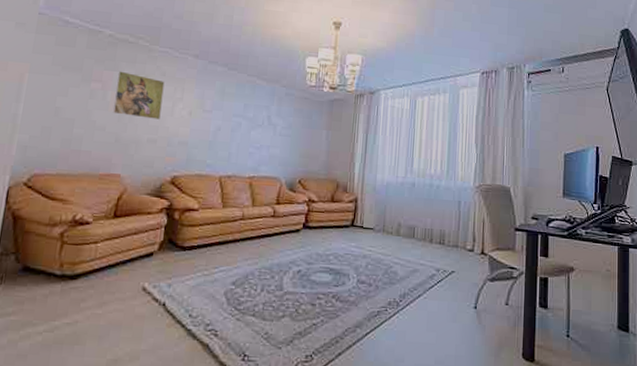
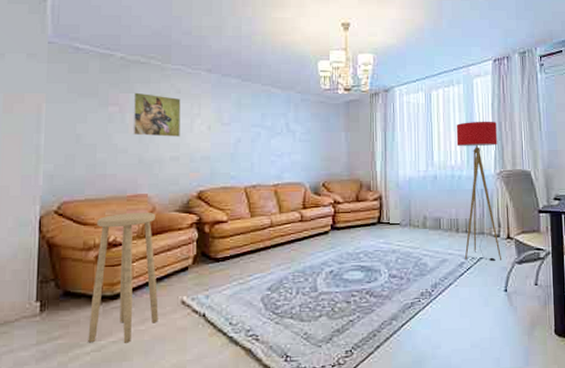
stool: none [41,191,126,326] -> present [88,212,158,343]
floor lamp: none [436,132,480,276] -> present [456,121,501,261]

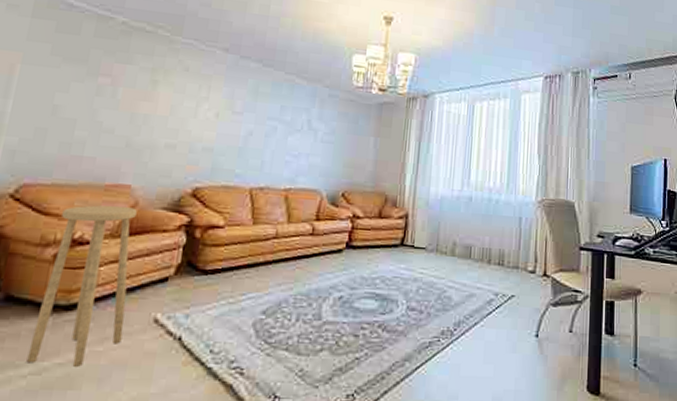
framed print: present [132,92,181,137] -> none [123,64,188,122]
floor lamp: present [456,121,501,261] -> none [494,140,543,301]

